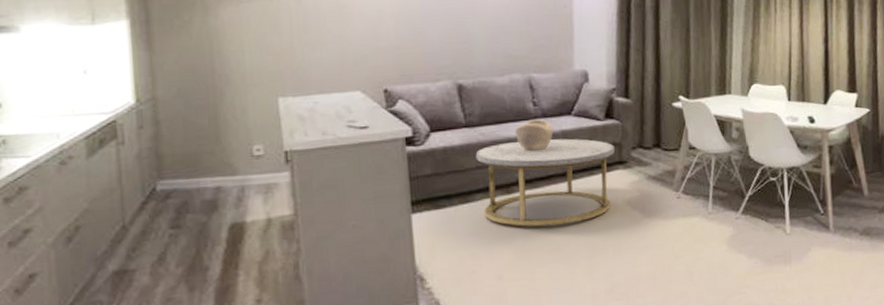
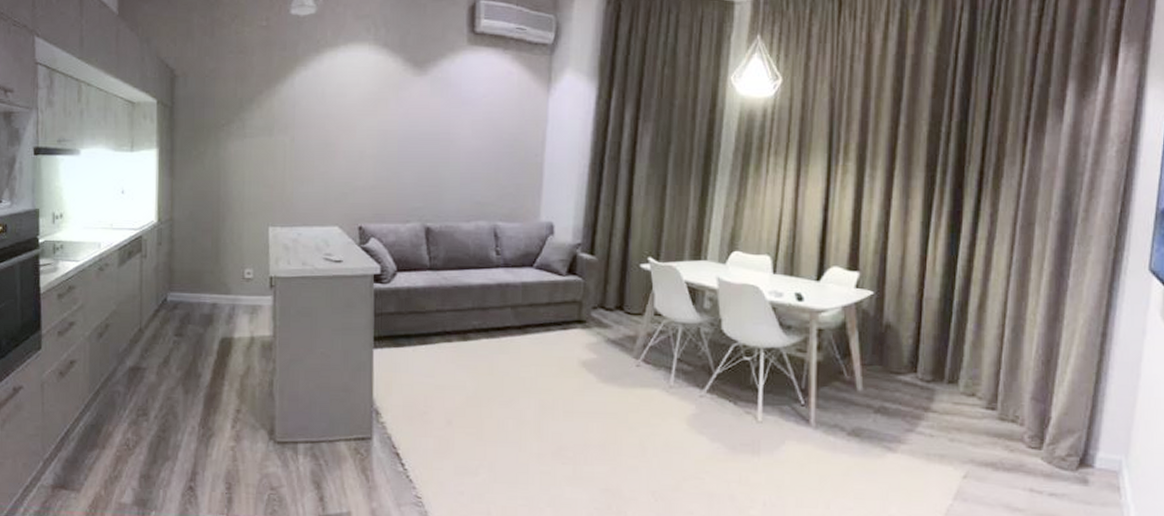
coffee table: present [475,138,615,227] -> none [436,288,574,378]
decorative bowl: present [515,119,554,152] -> none [476,269,514,301]

